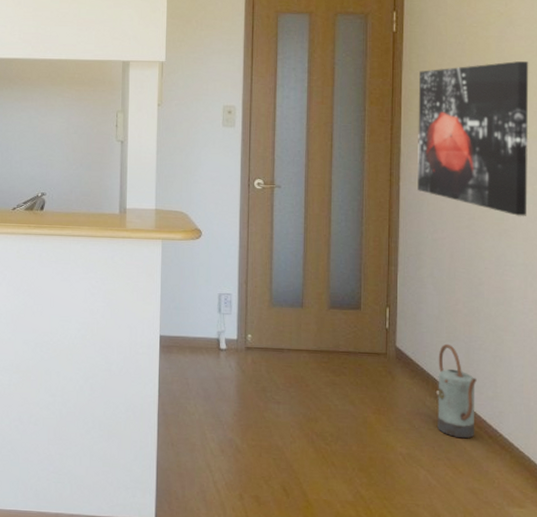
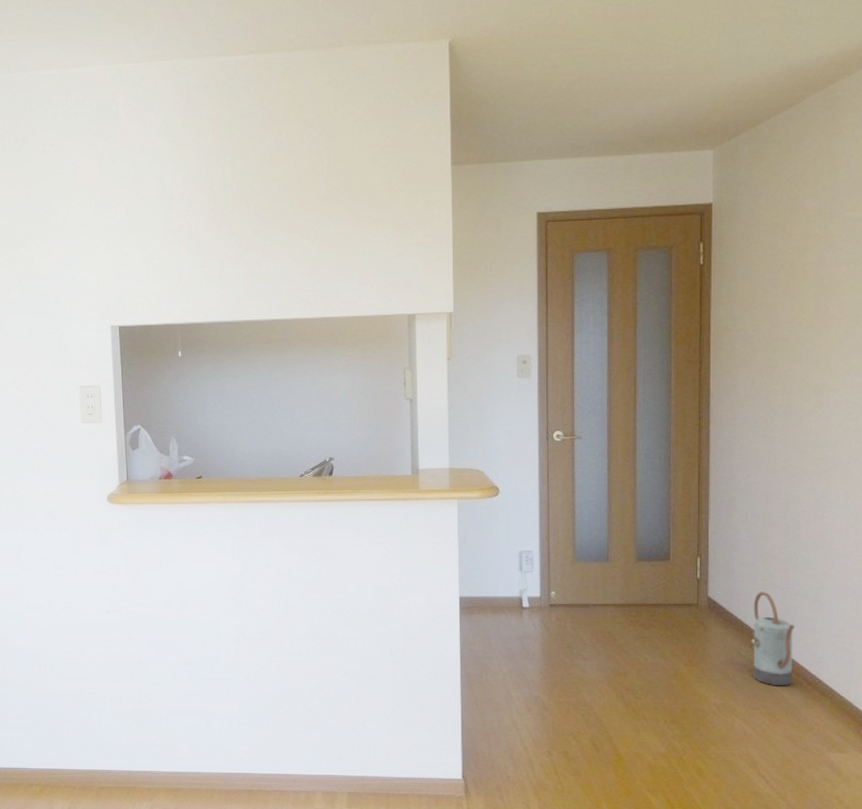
wall art: present [416,61,529,216] -> none [728,288,851,455]

